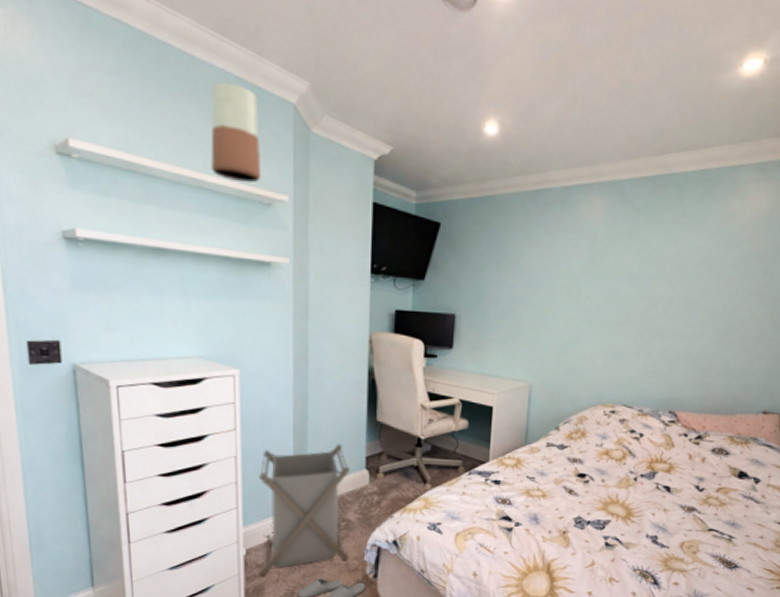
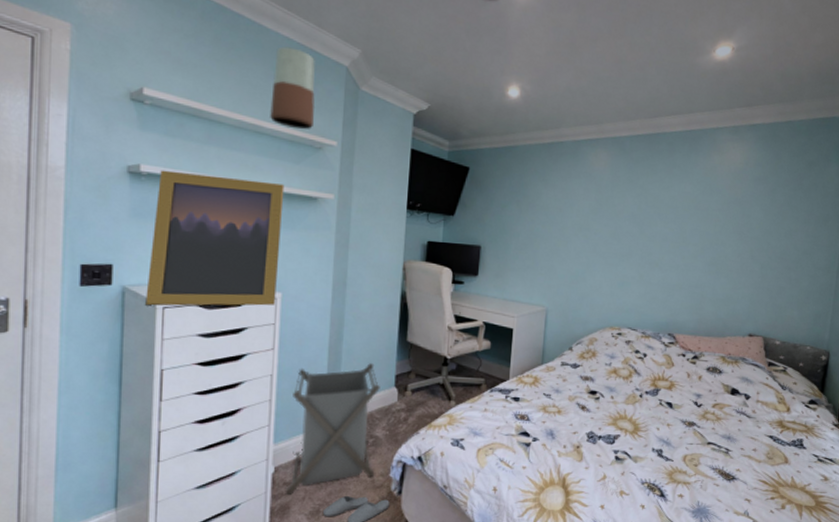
picture frame: none [97,234,234,385] -> present [145,170,285,306]

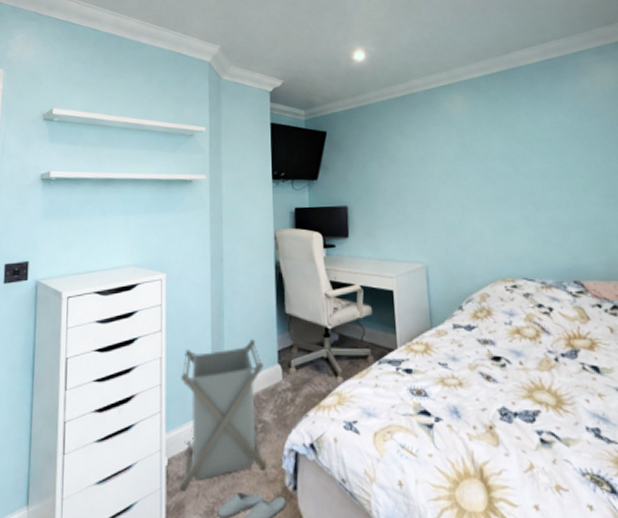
picture frame: present [145,170,285,306] -> none [53,171,164,297]
vase: present [270,46,315,130] -> none [149,55,185,122]

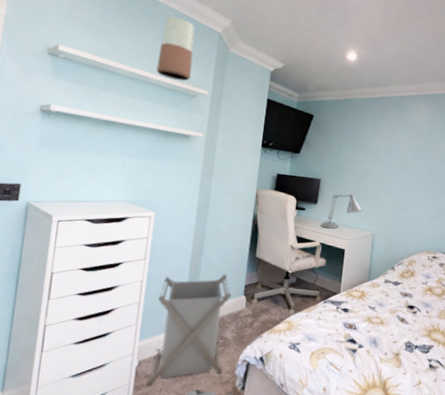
vase: none [149,55,185,122] -> present [156,16,195,82]
desk lamp: none [357,219,406,267] -> present [321,194,362,229]

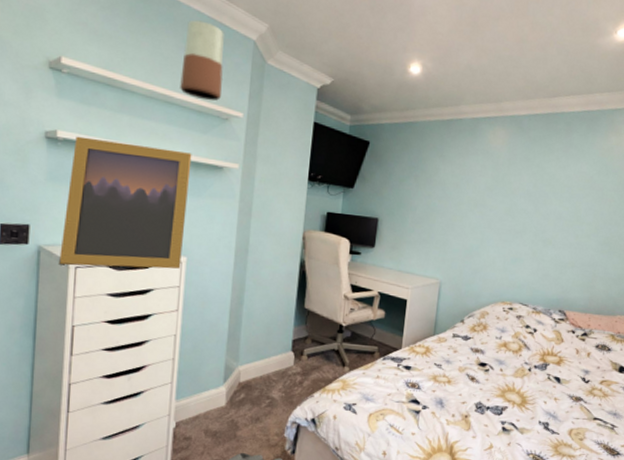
picture frame: none [44,109,164,223] -> present [59,136,192,269]
laundry basket: present [146,274,232,386] -> none [186,327,278,449]
desk lamp: present [321,194,362,229] -> none [379,235,427,276]

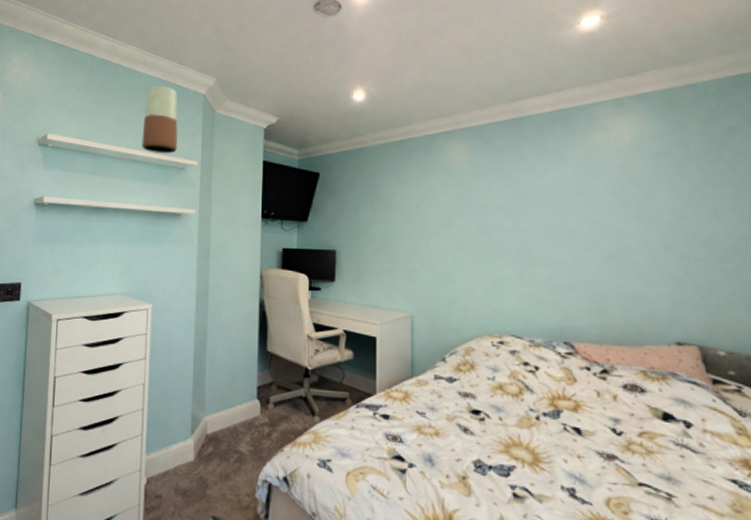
picture frame: present [59,136,192,269] -> none [44,200,154,319]

